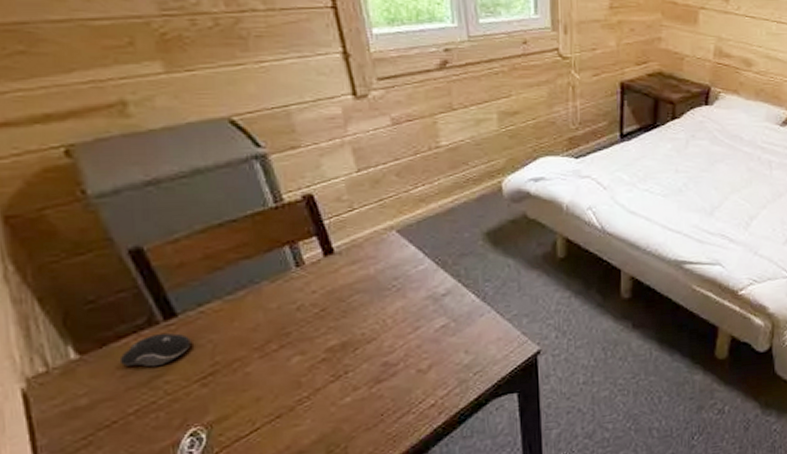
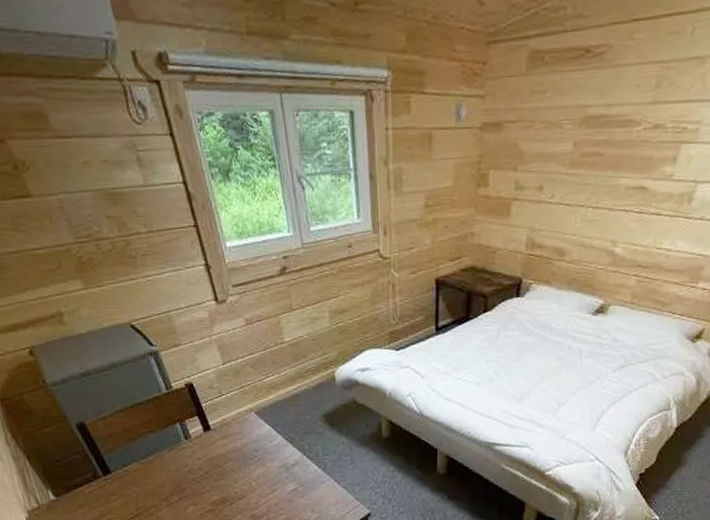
computer mouse: present [119,332,191,367] -> none [79,484,122,508]

